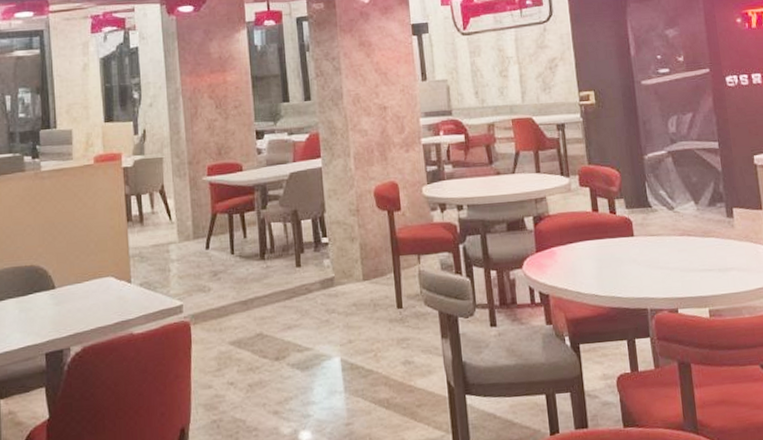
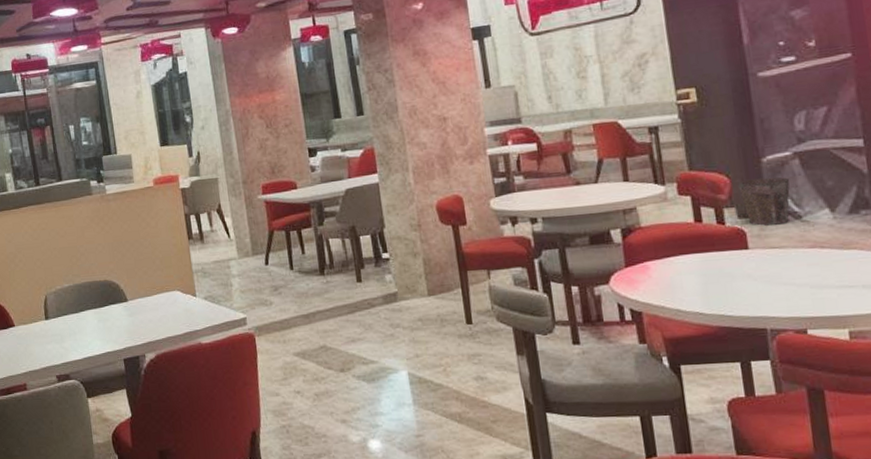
waste bin: none [626,172,665,216] -> present [738,177,790,226]

